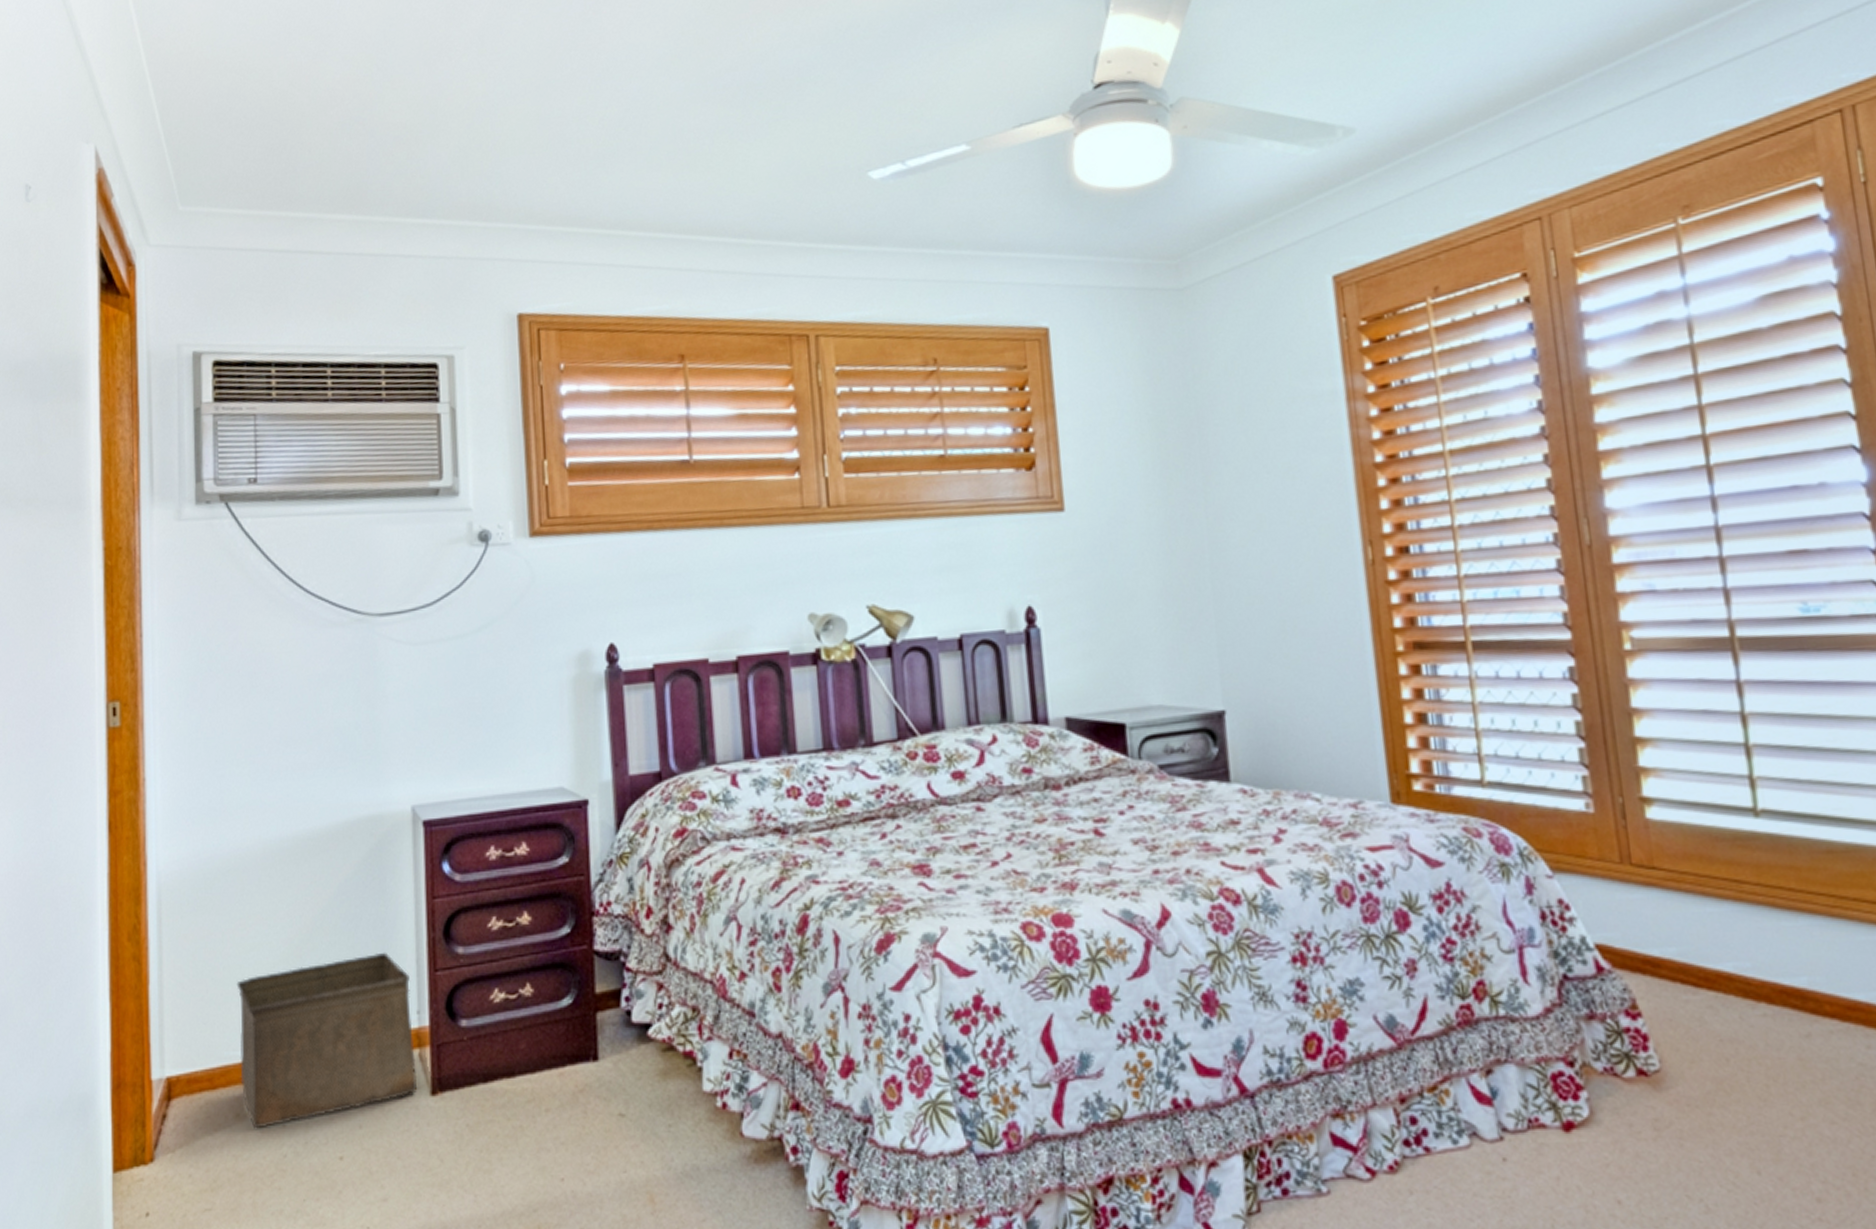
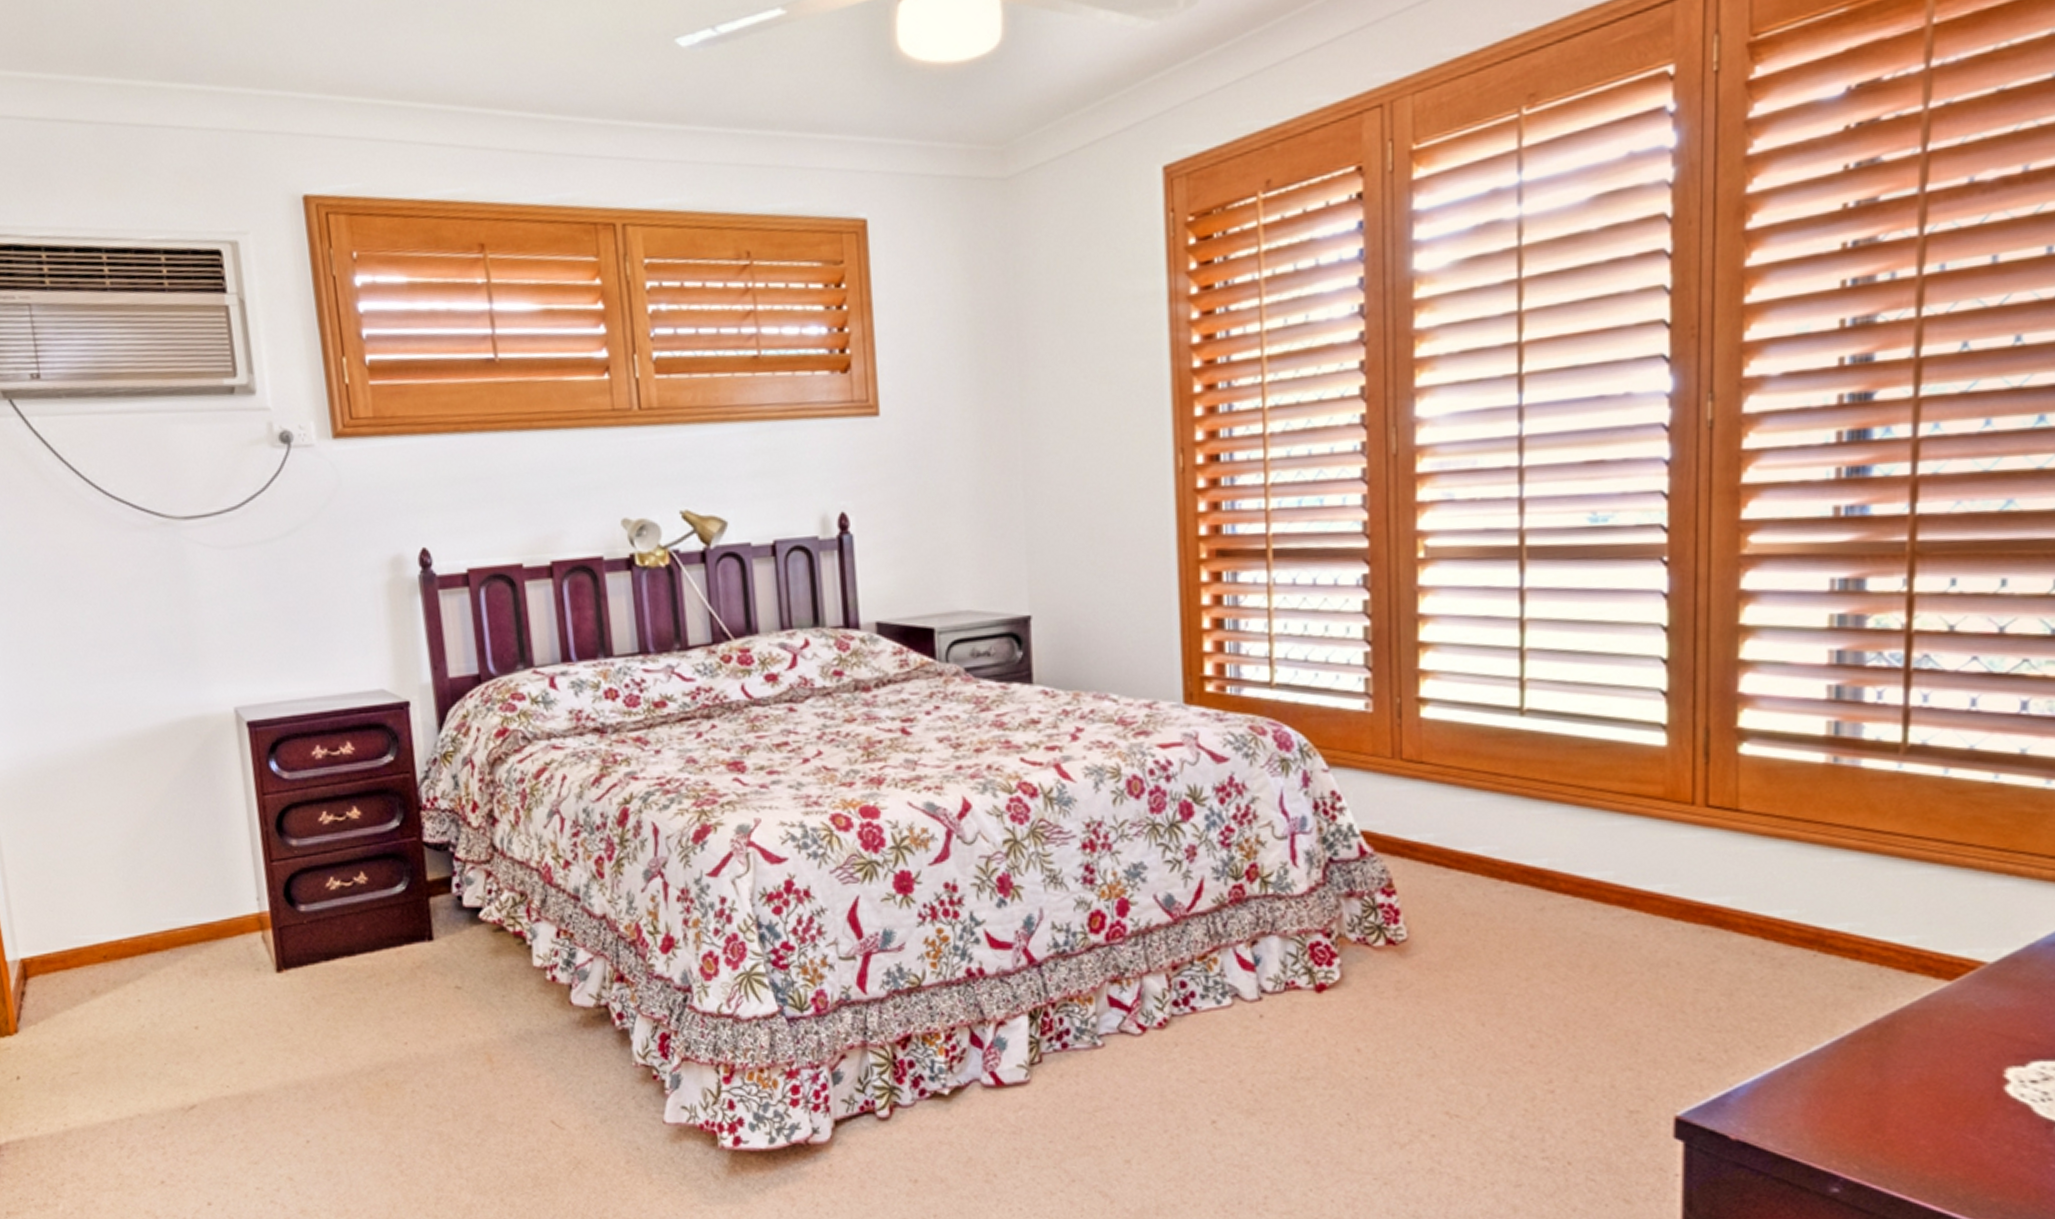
storage bin: present [236,952,418,1129] -> none [78,844,264,1003]

